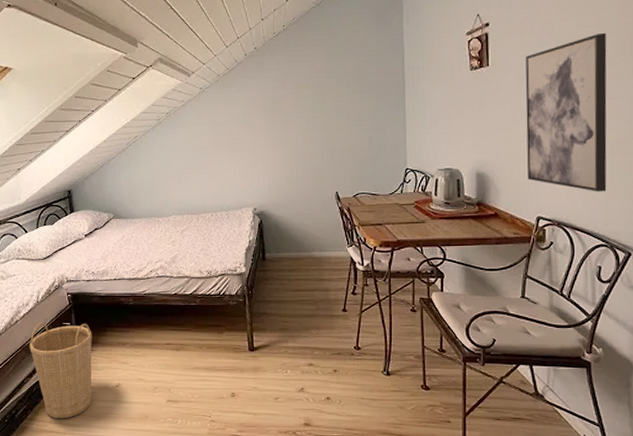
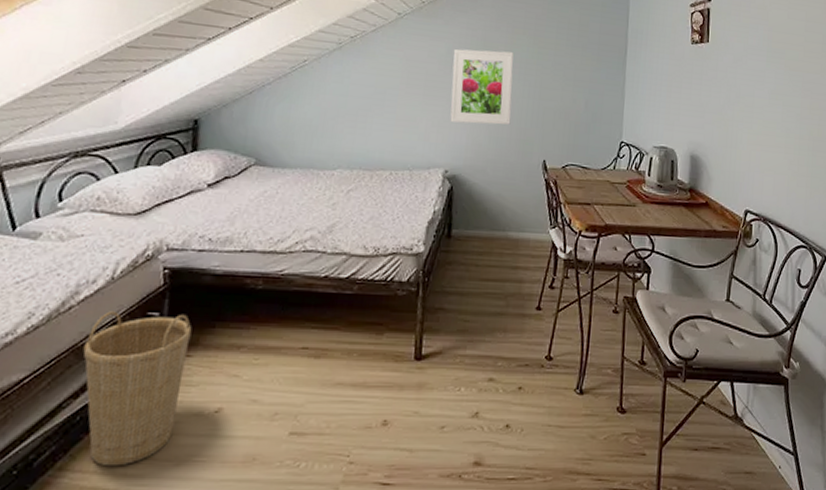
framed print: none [248,105,304,169] -> present [450,48,514,125]
wall art: present [525,32,607,192] -> none [738,27,812,189]

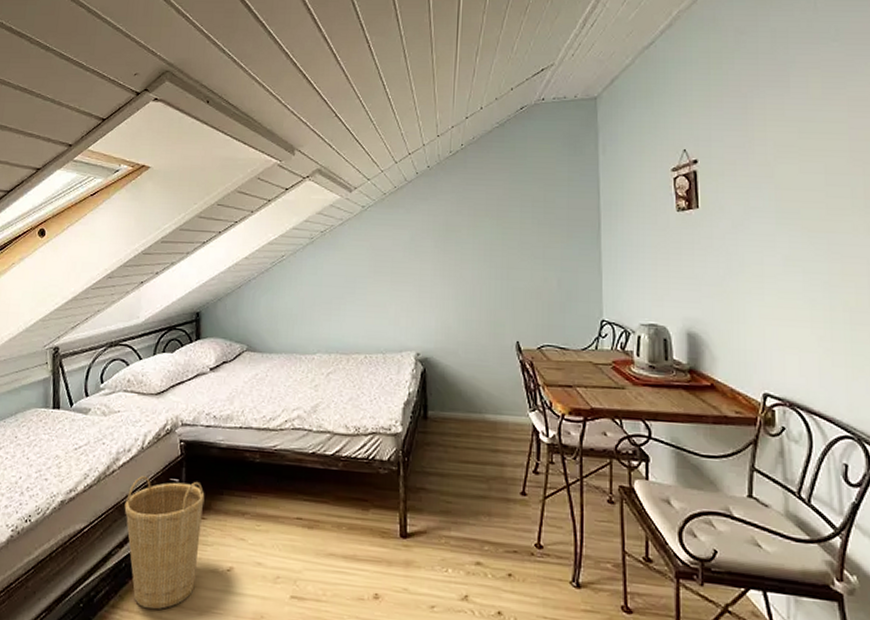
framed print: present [450,48,514,125] -> none [416,234,480,308]

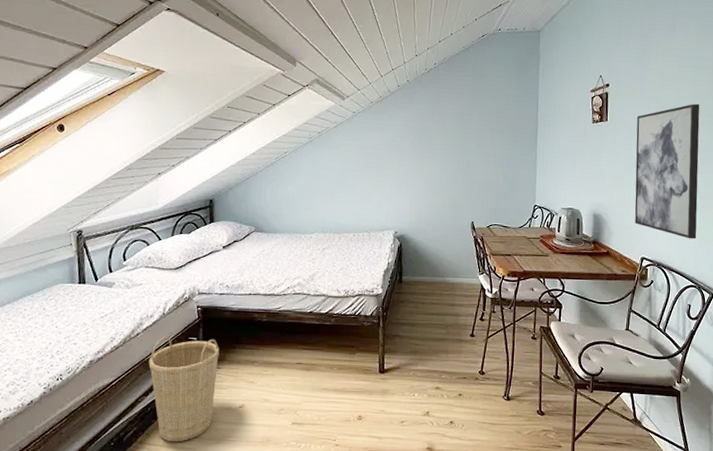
wall art: none [742,181,848,370] -> present [634,103,700,239]

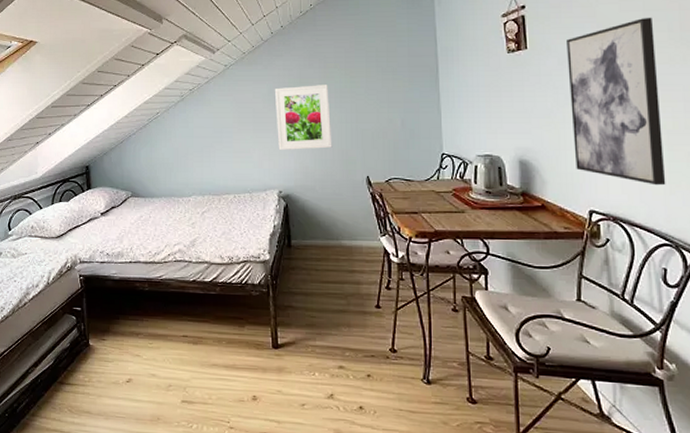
basket: present [148,337,220,442] -> none [36,306,104,416]
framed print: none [397,137,445,196] -> present [274,85,332,150]

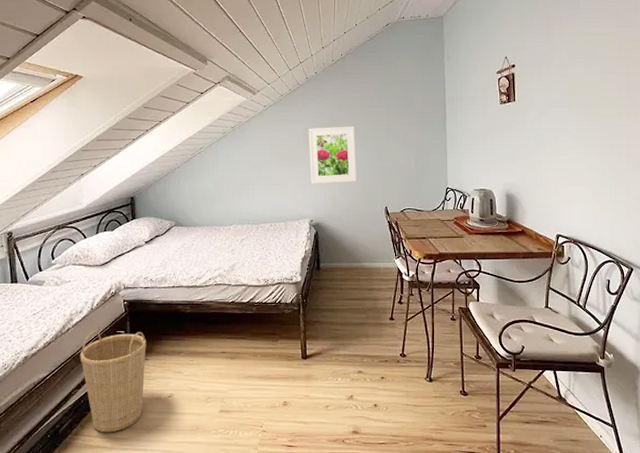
basket: none [36,306,104,416] -> present [80,331,147,433]
wall art: present [567,17,666,186] -> none [545,79,612,214]

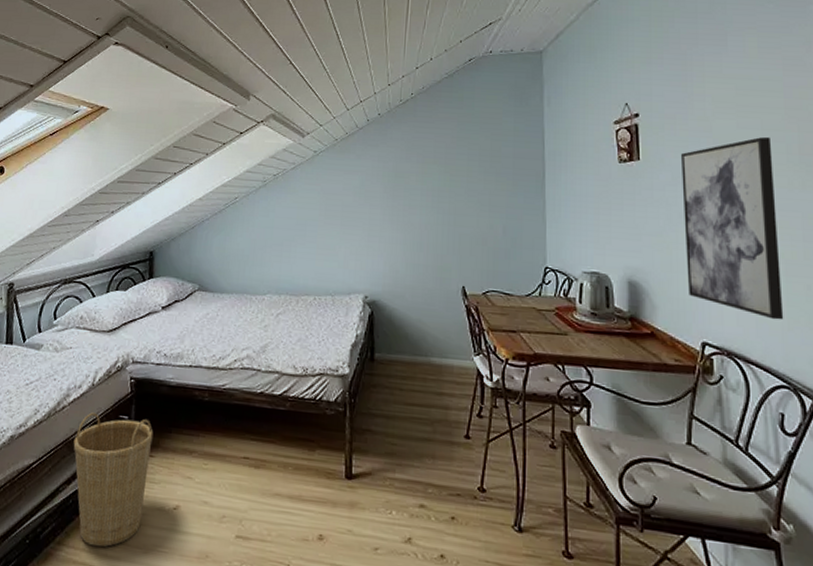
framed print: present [308,126,357,184] -> none [366,180,427,252]
wall art: none [545,79,612,214] -> present [681,136,784,320]

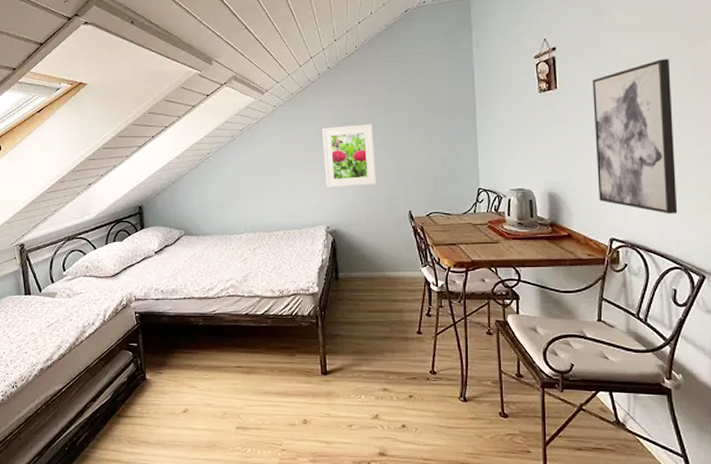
basket: present [73,412,154,547] -> none [94,343,160,447]
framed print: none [366,180,427,252] -> present [321,124,377,187]

